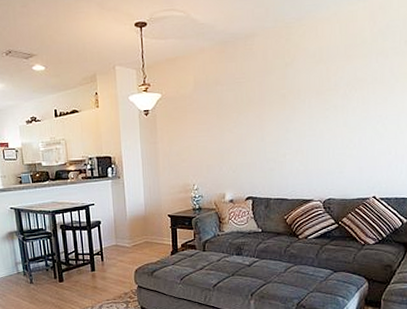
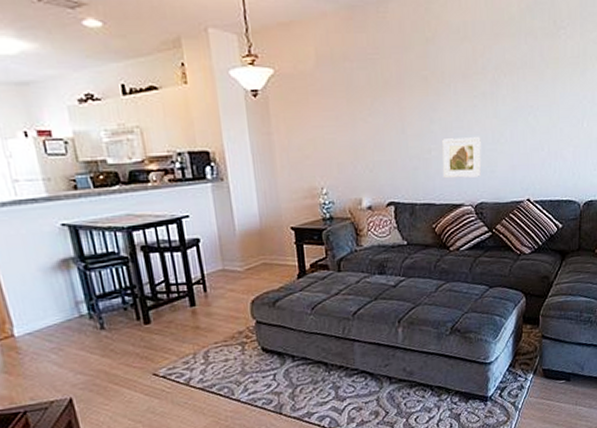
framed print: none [295,142,331,178] -> present [442,136,482,179]

